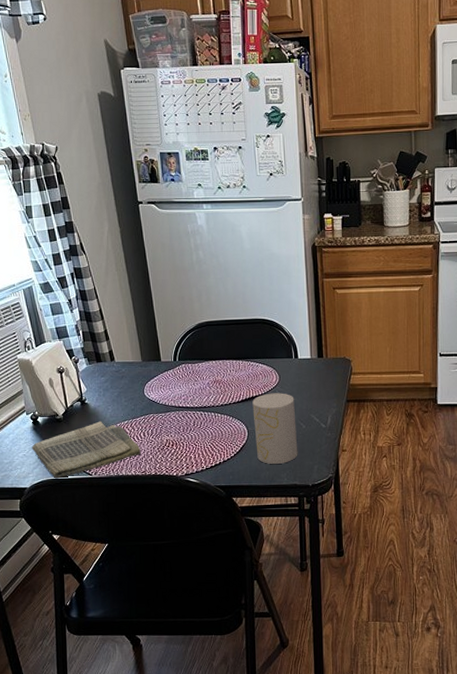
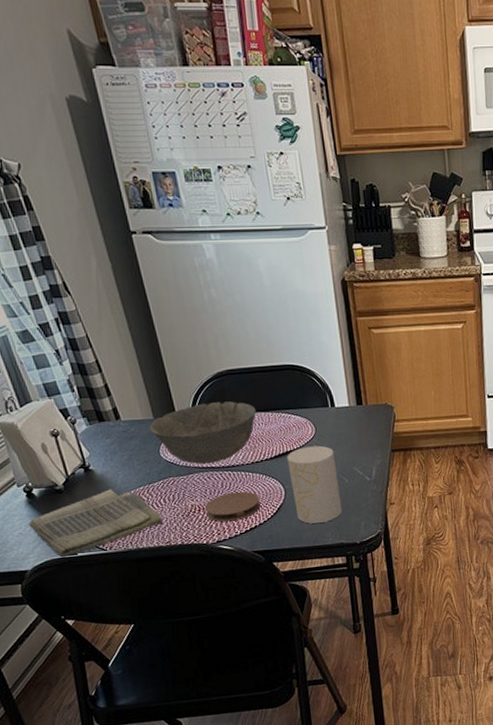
bowl: none [138,349,229,403] -> present [150,401,256,464]
coaster: none [177,430,226,457] -> present [204,491,261,522]

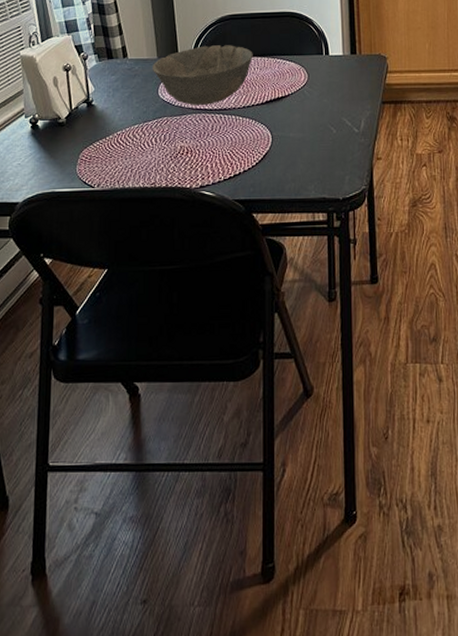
dish towel: present [28,489,163,558] -> none [28,125,151,192]
coaster: present [204,491,261,522] -> none [192,135,247,166]
cup: present [287,445,343,524] -> none [278,93,328,174]

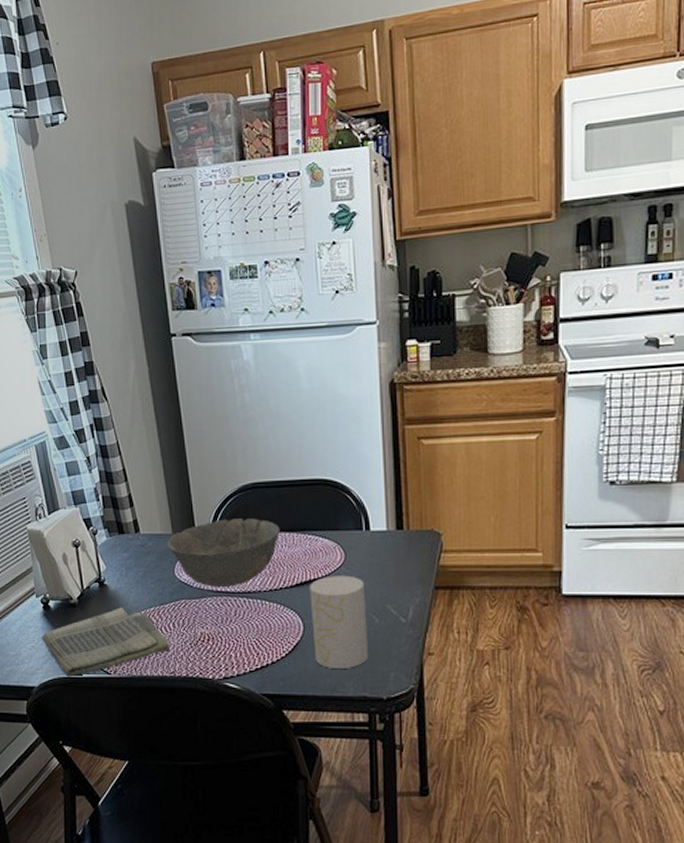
dish towel: none [28,125,151,192] -> present [41,607,169,677]
cup: none [278,93,328,174] -> present [310,575,369,668]

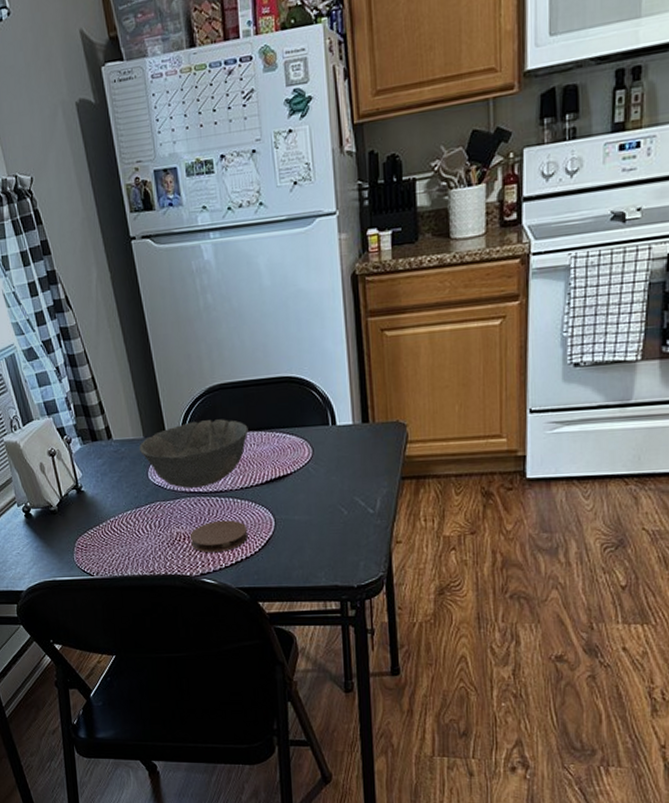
dish towel: present [41,607,169,677] -> none [26,512,148,580]
coaster: none [214,622,275,656] -> present [189,520,248,553]
cup: present [310,575,369,668] -> none [279,470,339,560]

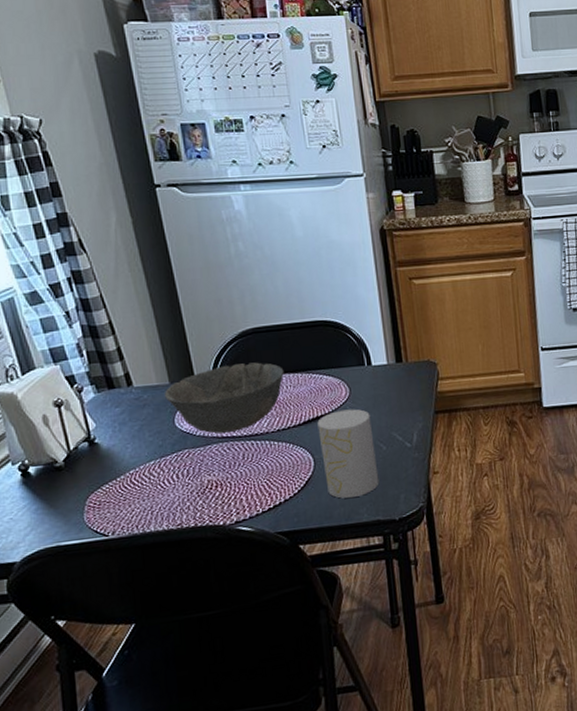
coaster: present [189,520,248,553] -> none [222,463,287,499]
cup: none [279,470,339,560] -> present [317,409,380,499]

